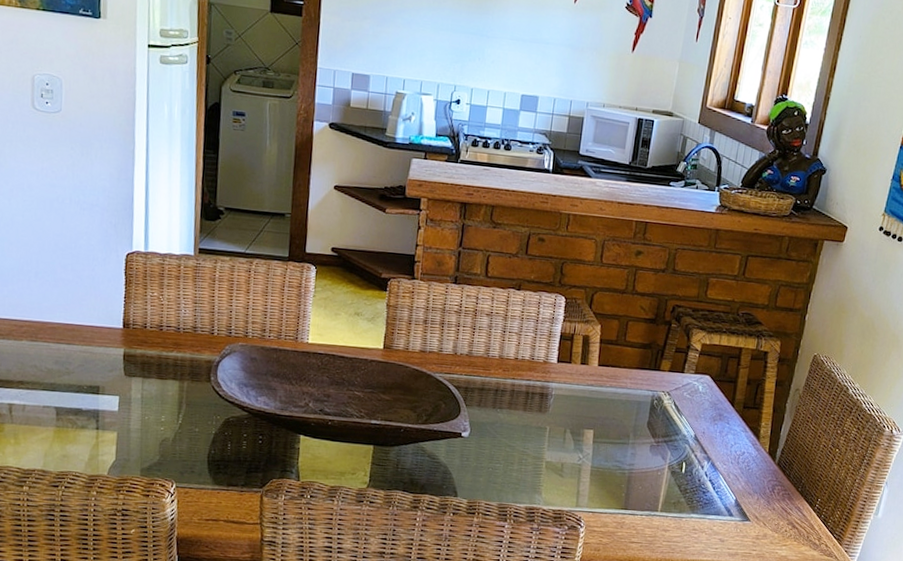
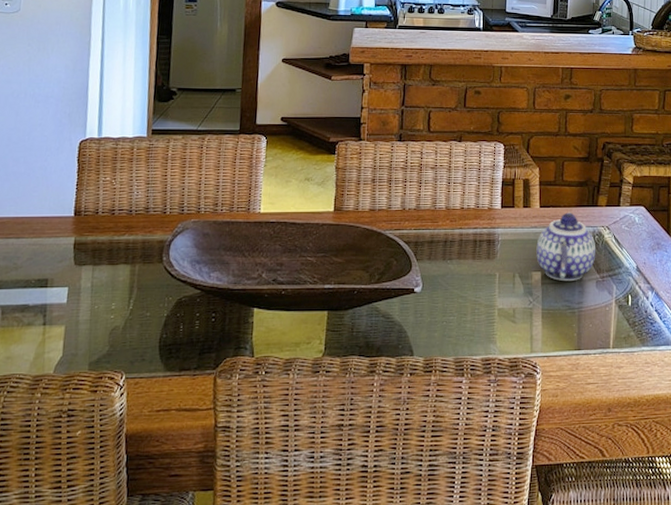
teapot: none [590,373,654,443] -> present [536,211,596,282]

